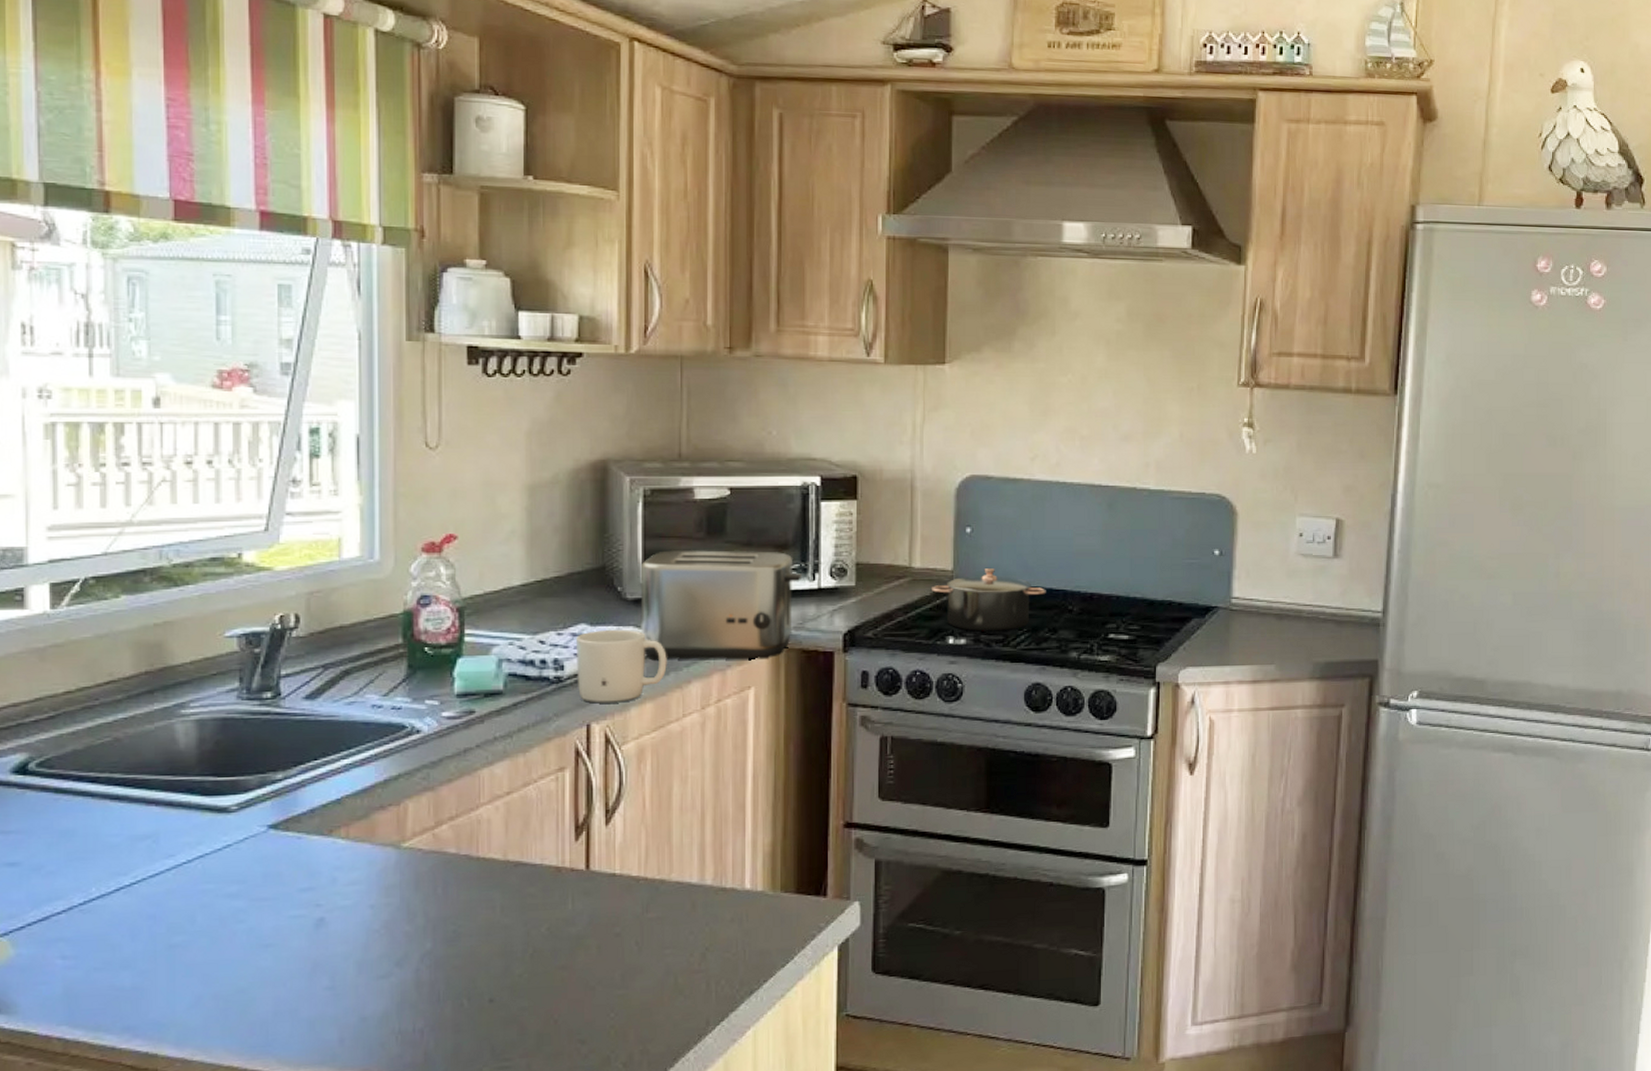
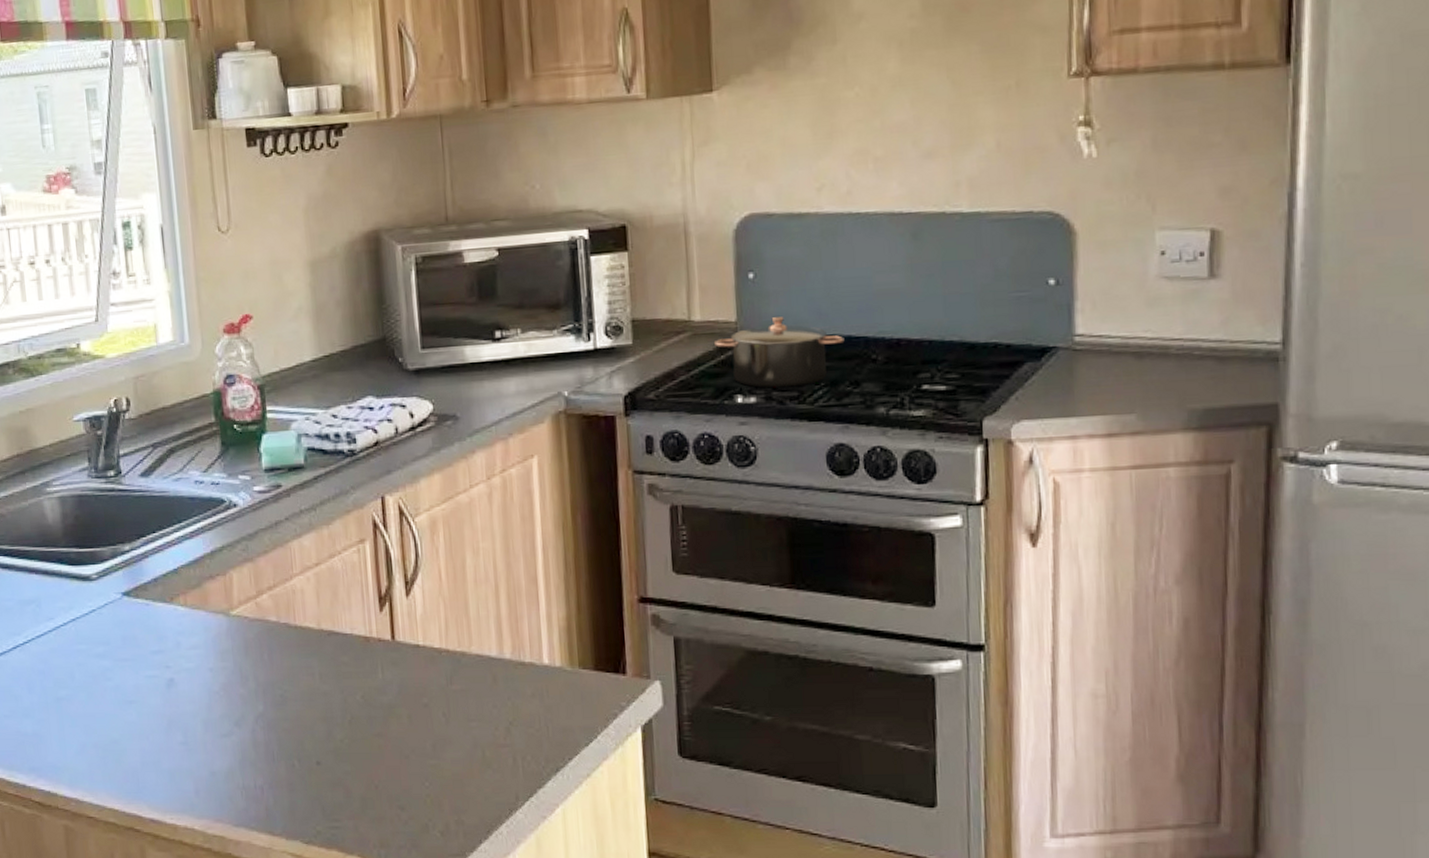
mug: present [576,629,667,704] -> none [365,400,451,476]
toaster: present [640,550,803,660] -> none [418,312,578,431]

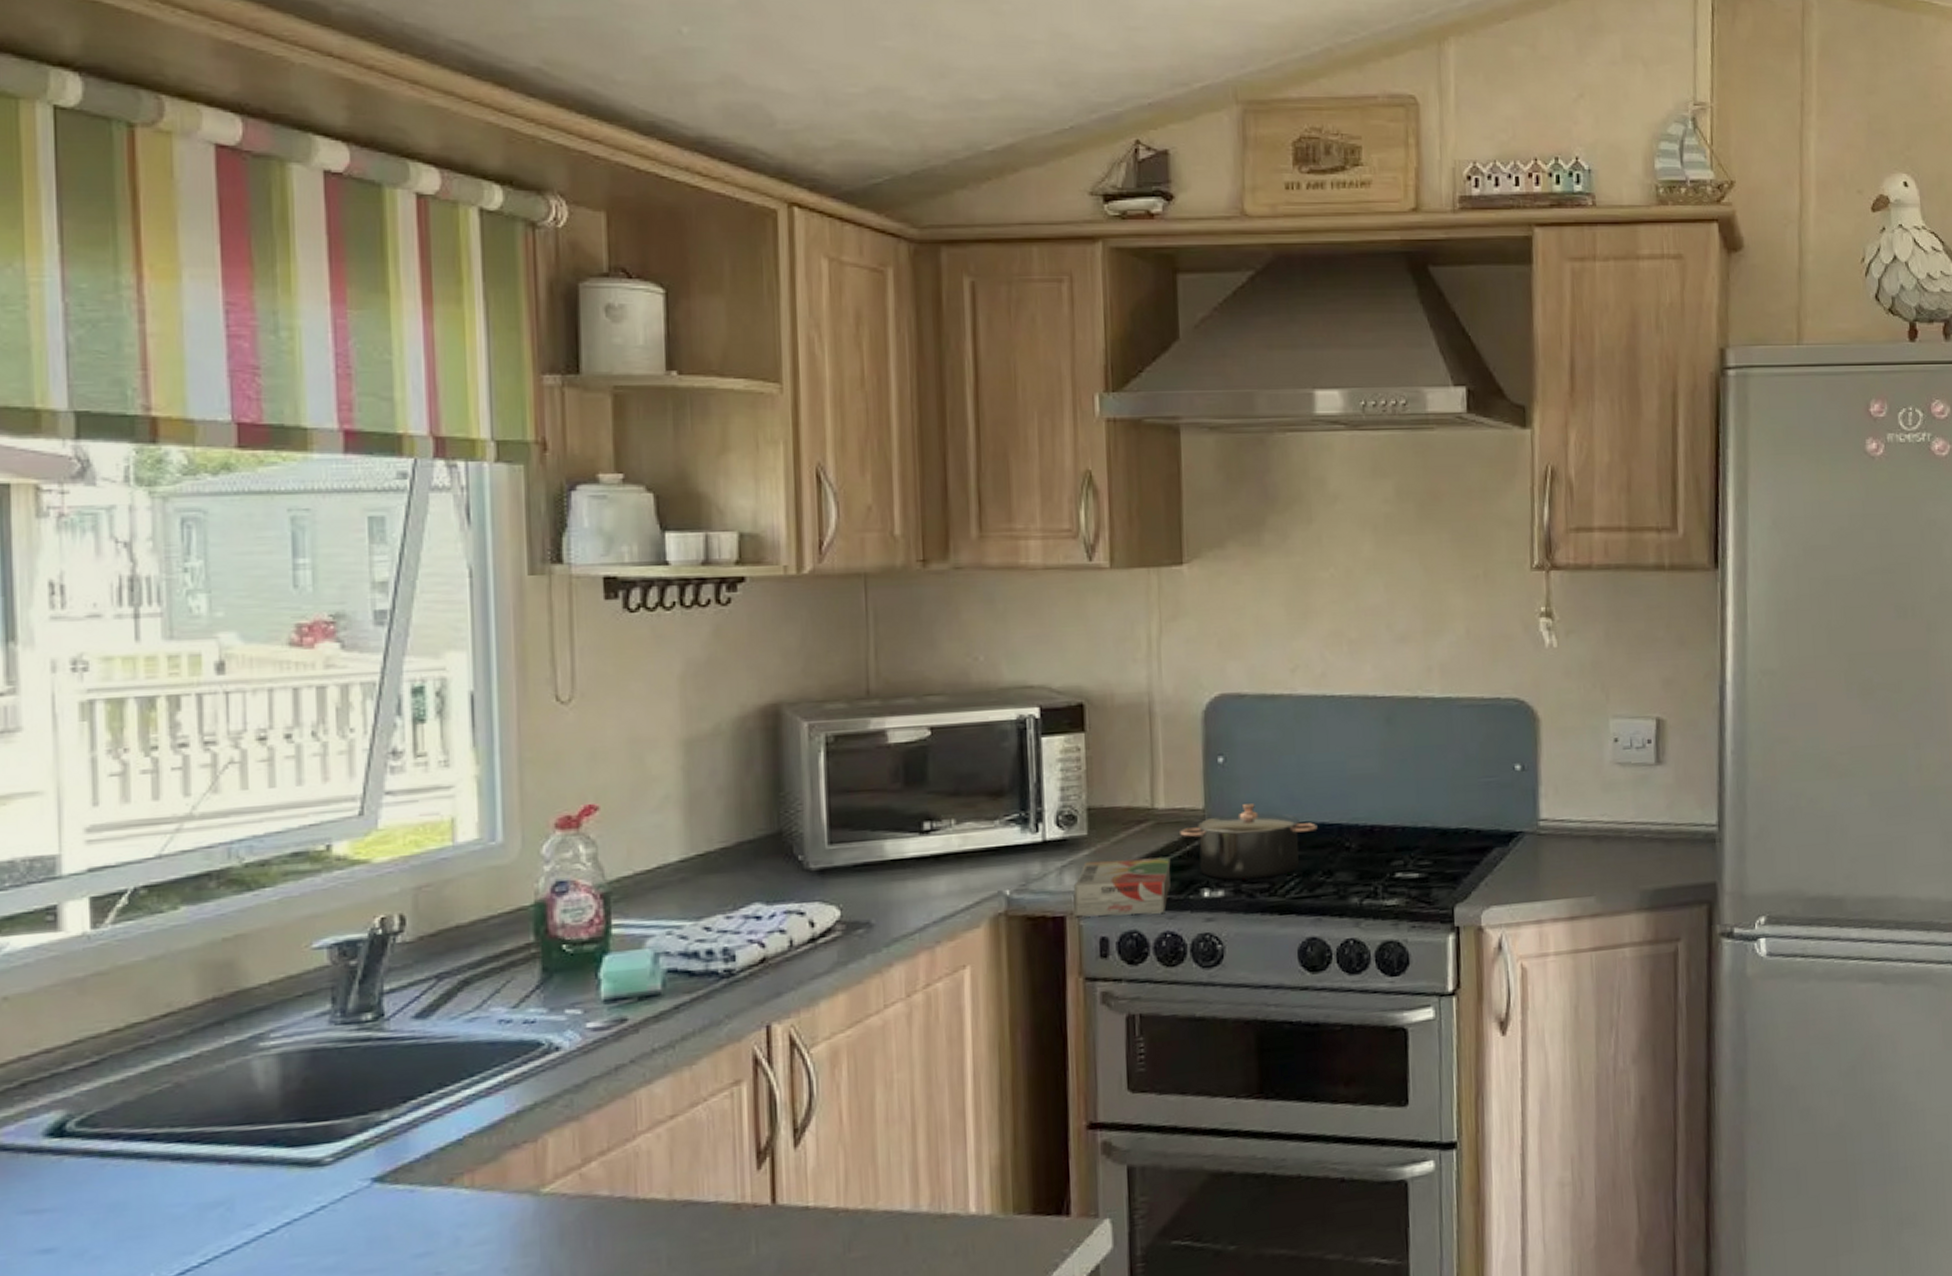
food box: none [621,365,707,417] -> present [1073,857,1171,917]

